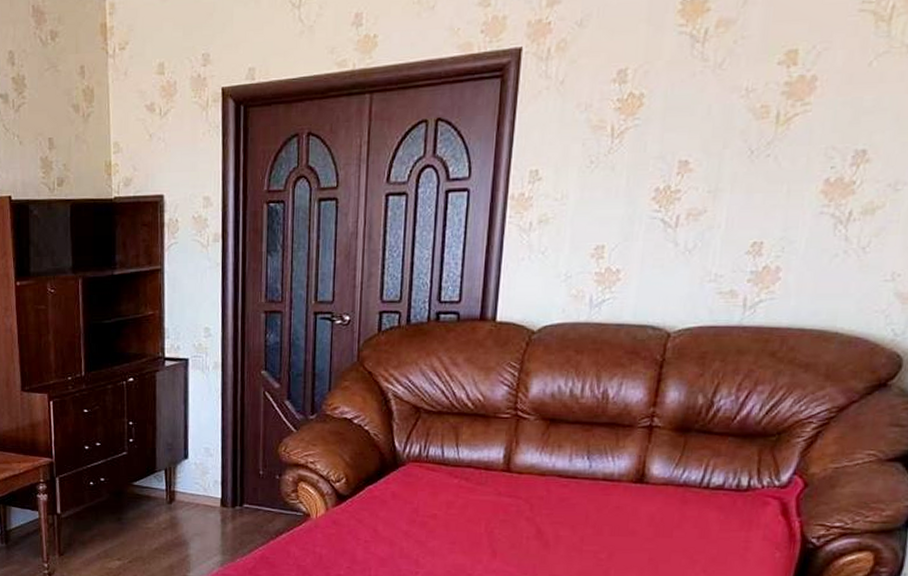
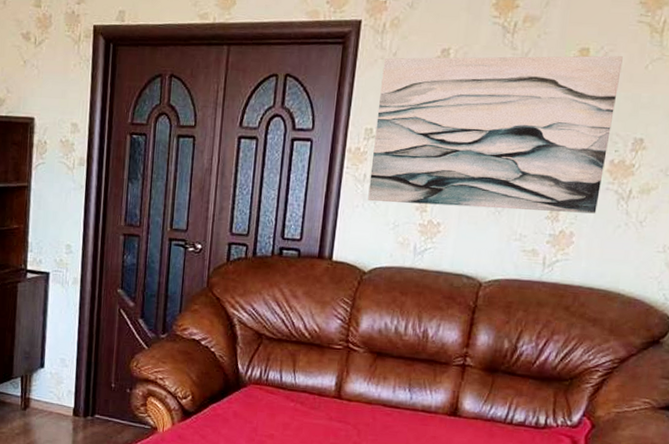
wall art: none [535,53,840,252] -> present [368,55,623,214]

